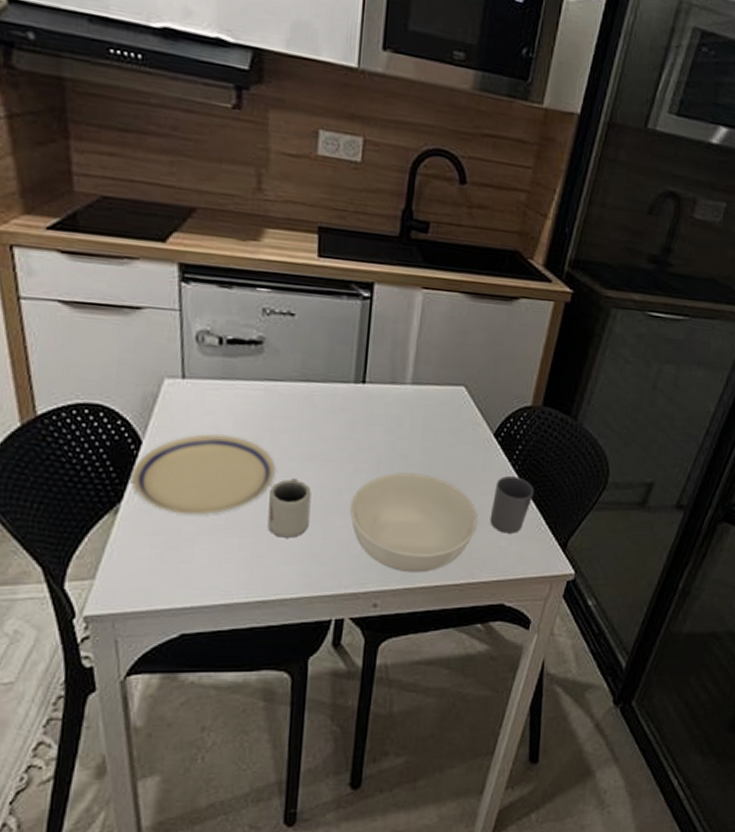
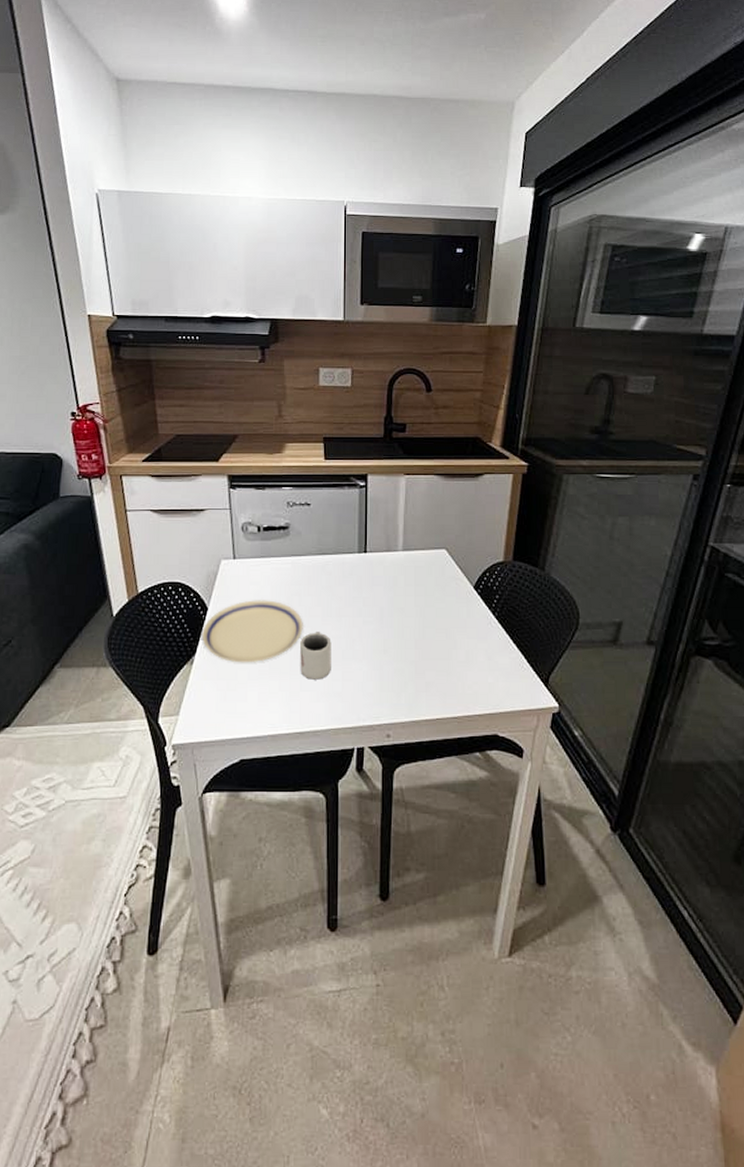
bowl: present [350,472,479,573] -> none [363,623,468,707]
mug: present [489,476,534,533] -> none [477,622,514,671]

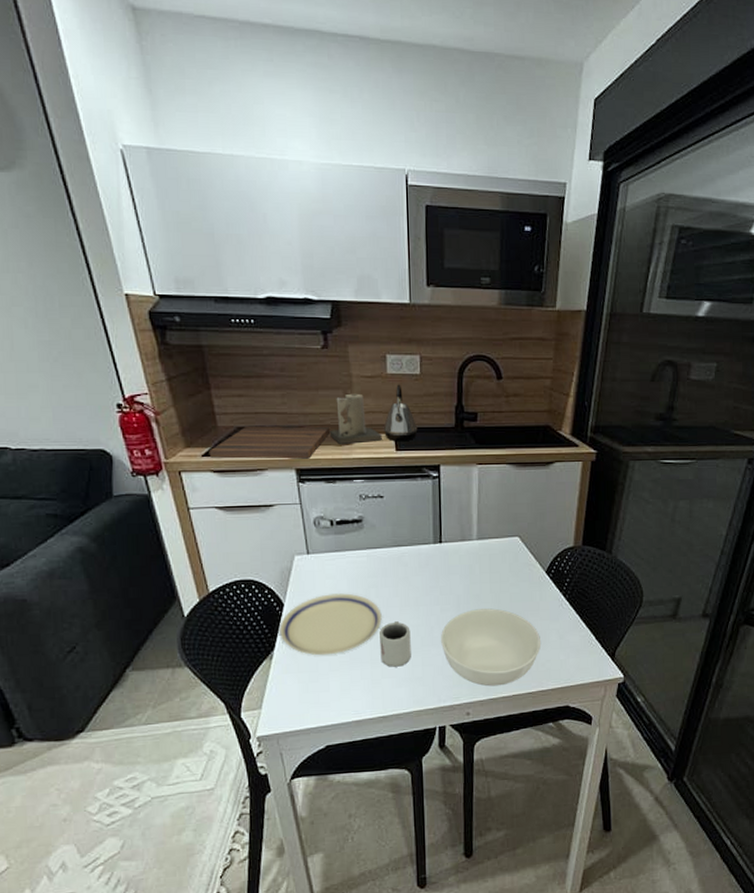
cutting board: none [148,433,262,466] -> present [208,425,329,459]
paper towel roll: none [262,404,312,452] -> present [329,393,382,444]
kettle: none [313,396,347,451] -> present [383,384,418,442]
bowl: none [363,623,468,707] -> present [441,608,542,687]

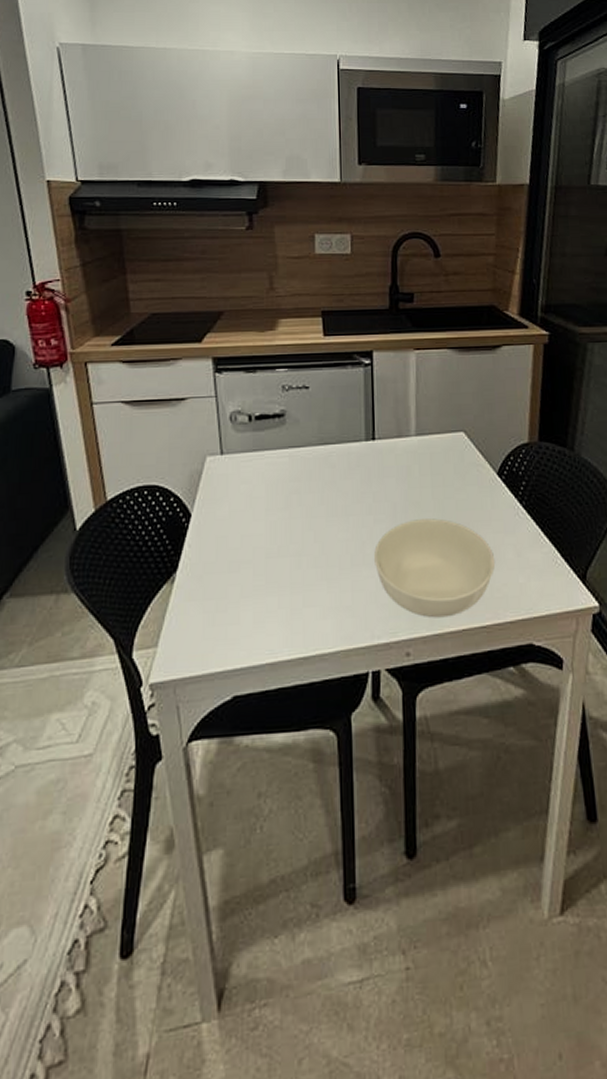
cutting board: present [208,425,329,459] -> none [119,311,251,348]
plate: present [278,593,382,656] -> none [183,501,304,578]
paper towel roll: present [329,393,382,444] -> none [251,275,309,330]
cup: present [380,621,411,667] -> none [302,535,339,593]
kettle: present [383,384,418,442] -> none [310,264,348,326]

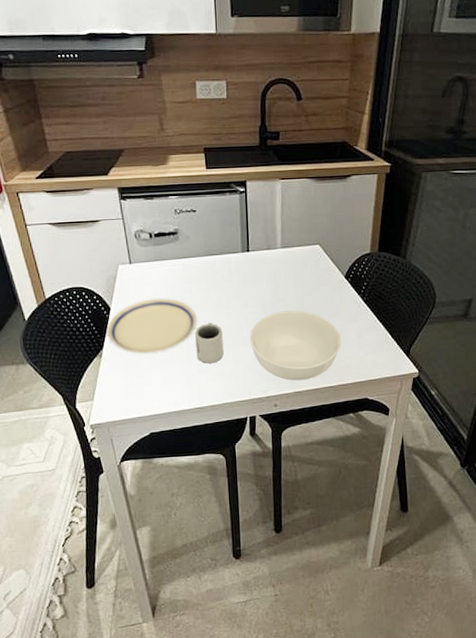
plate: none [183,501,304,578] -> present [106,298,197,354]
cup: none [302,535,339,593] -> present [195,323,224,364]

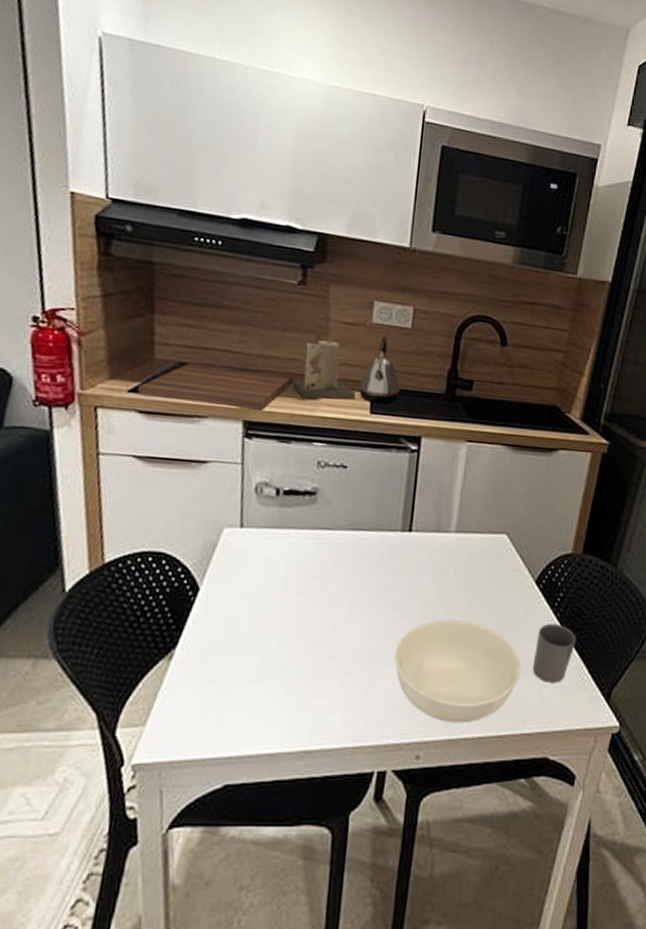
cutting board: none [41,149,147,180] -> present [137,362,293,411]
plate: present [106,298,197,354] -> none [186,581,324,661]
paper towel roll: none [146,118,194,164] -> present [292,340,356,400]
kettle: none [194,108,226,161] -> present [358,336,401,404]
cup: present [195,323,224,364] -> none [314,625,358,686]
mug: none [349,305,380,347] -> present [532,624,576,683]

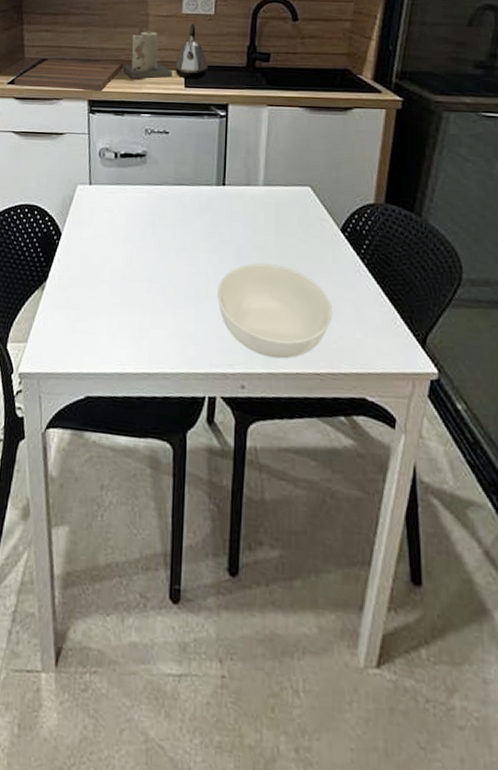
mug: present [532,624,576,683] -> none [344,269,385,326]

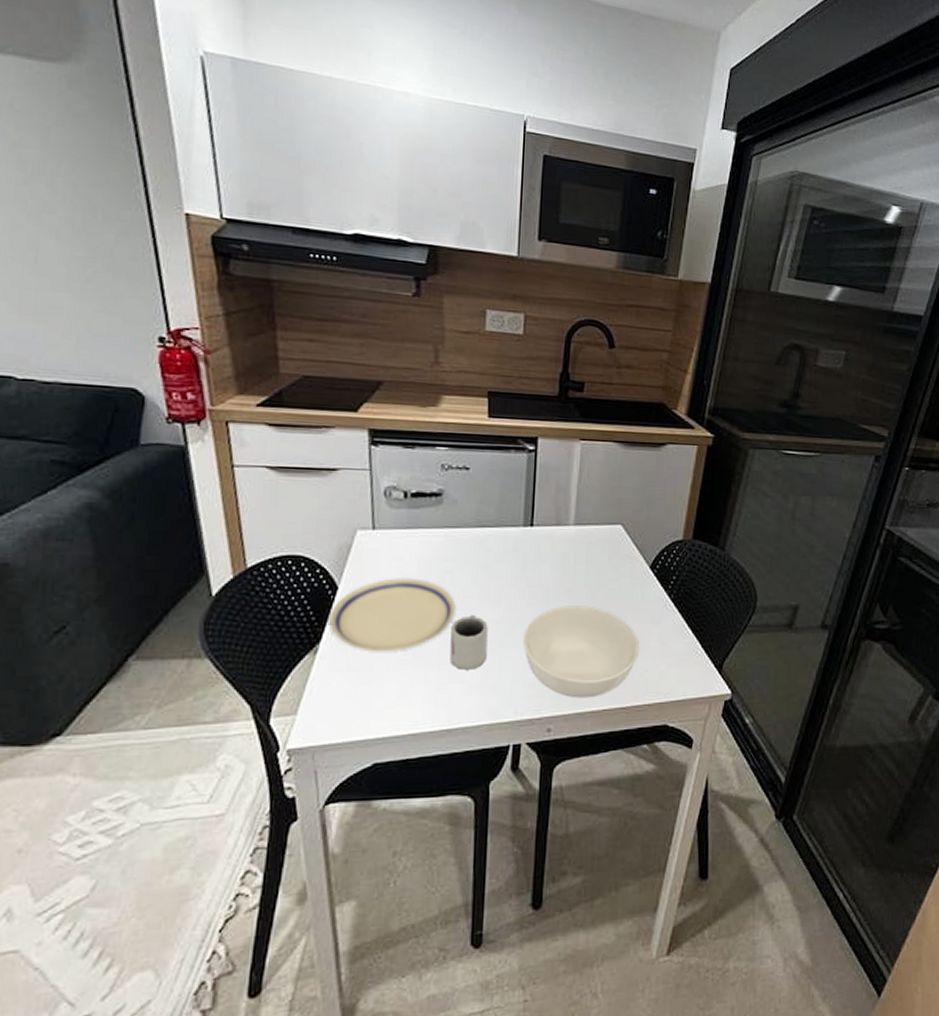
cutting board: present [14,58,123,91] -> none [265,375,413,419]
plate: none [53,228,157,294] -> present [328,578,456,652]
paper towel roll: present [123,31,172,79] -> none [412,349,474,406]
cup: none [151,266,185,318] -> present [450,615,488,670]
kettle: present [174,23,208,79] -> none [476,343,516,408]

